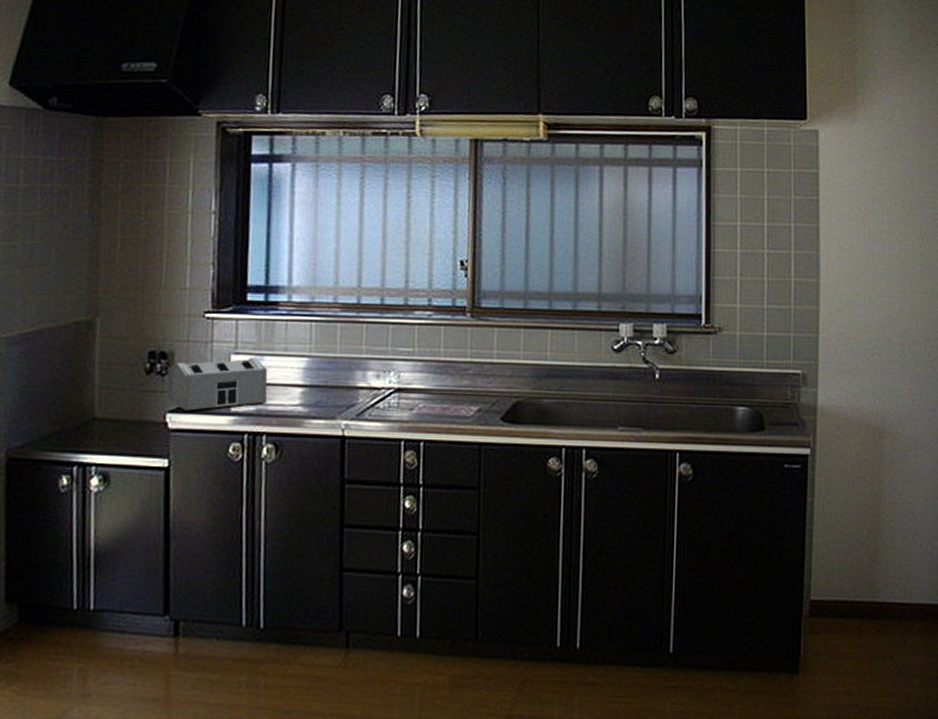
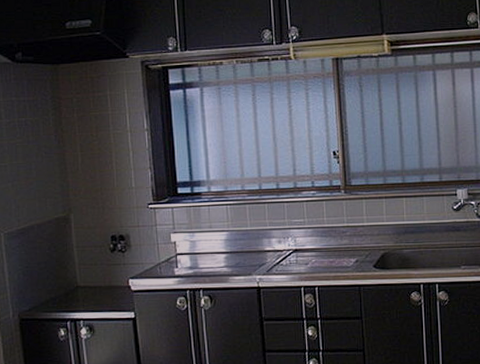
toaster: present [167,356,268,411] -> none [127,234,200,277]

